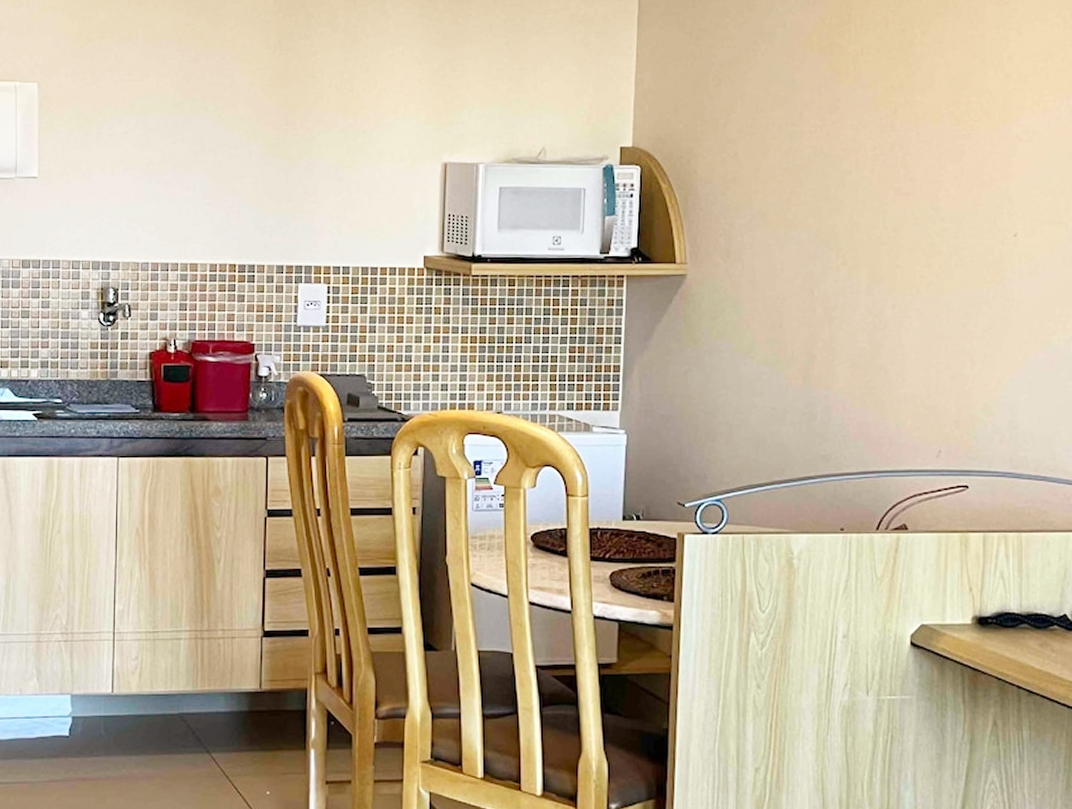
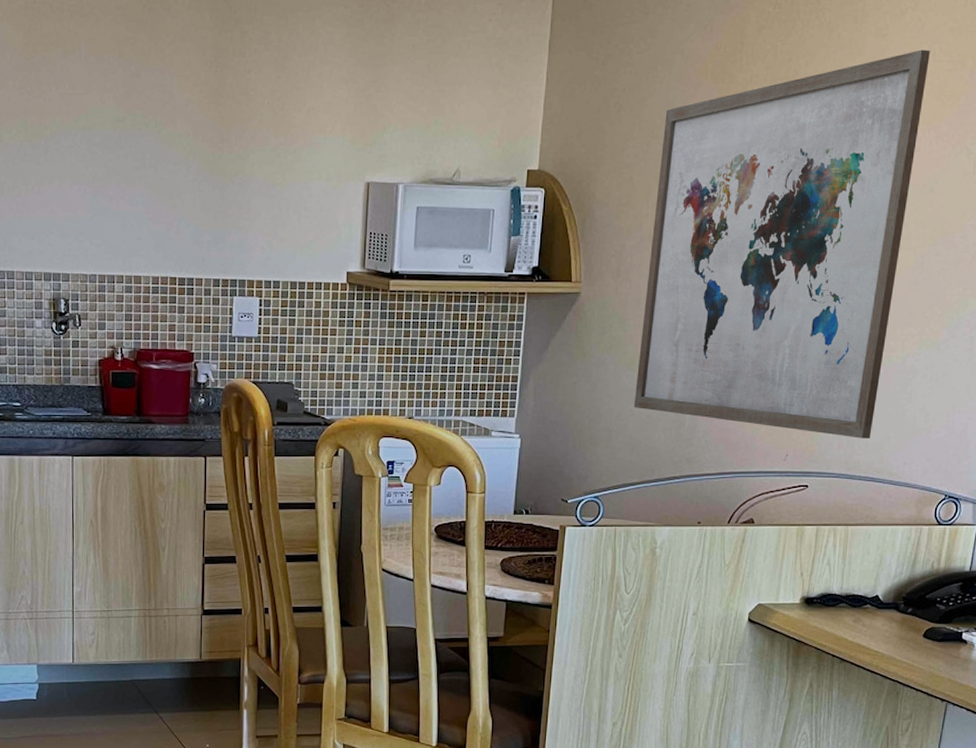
wall art: none [755,16,1060,432] -> present [633,49,930,438]

